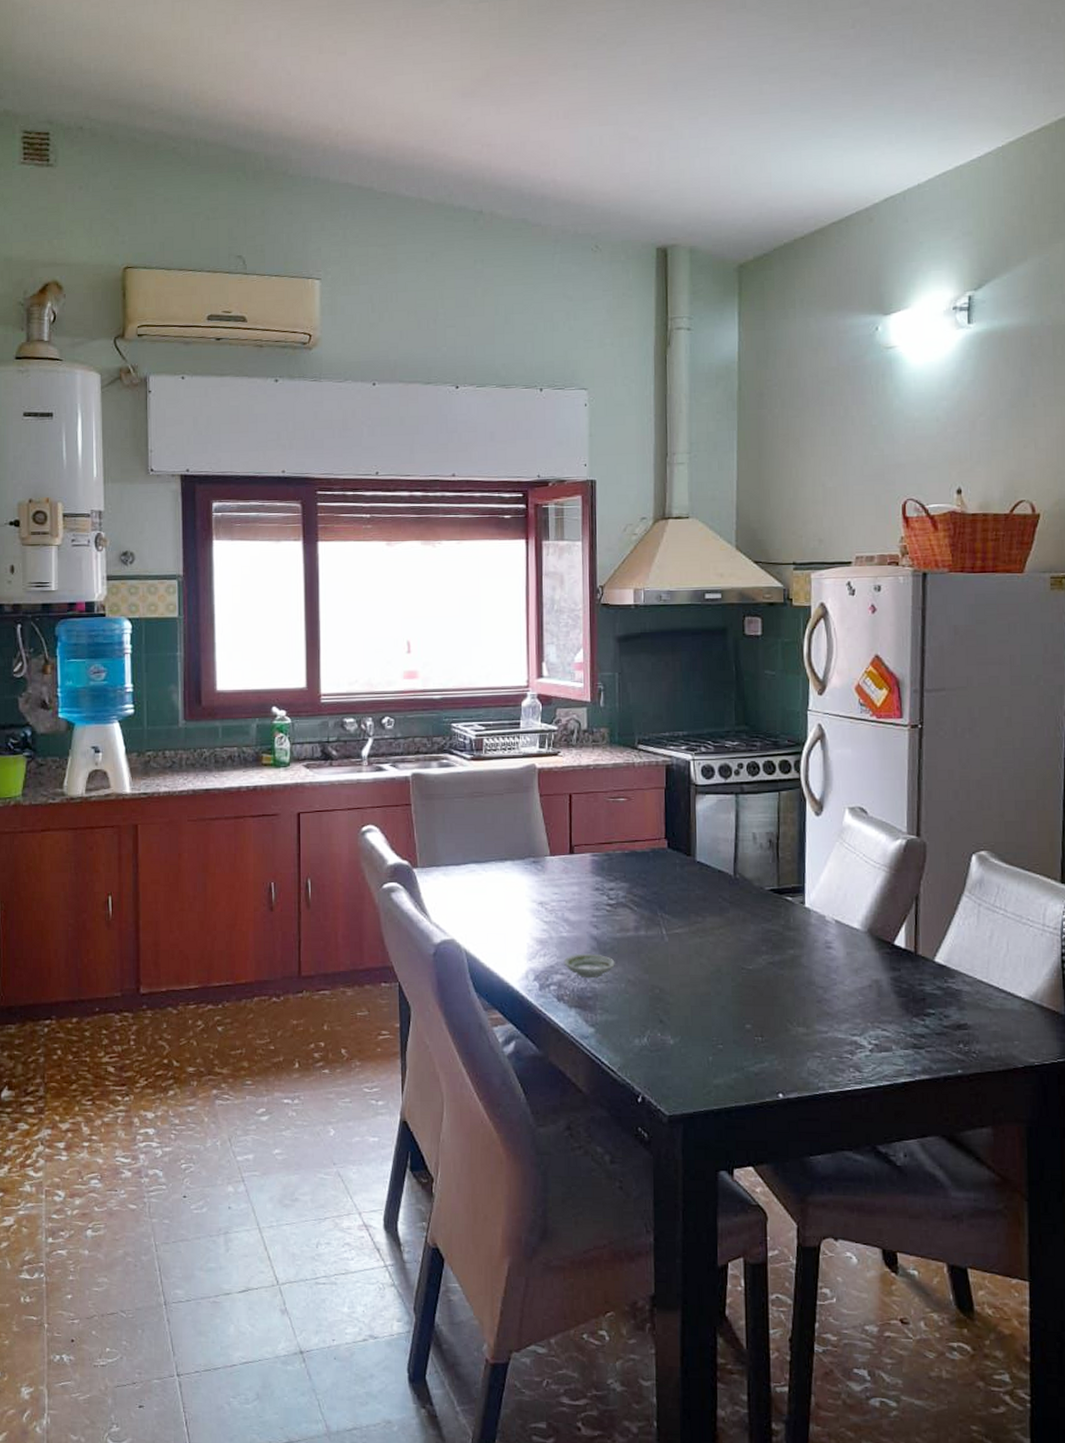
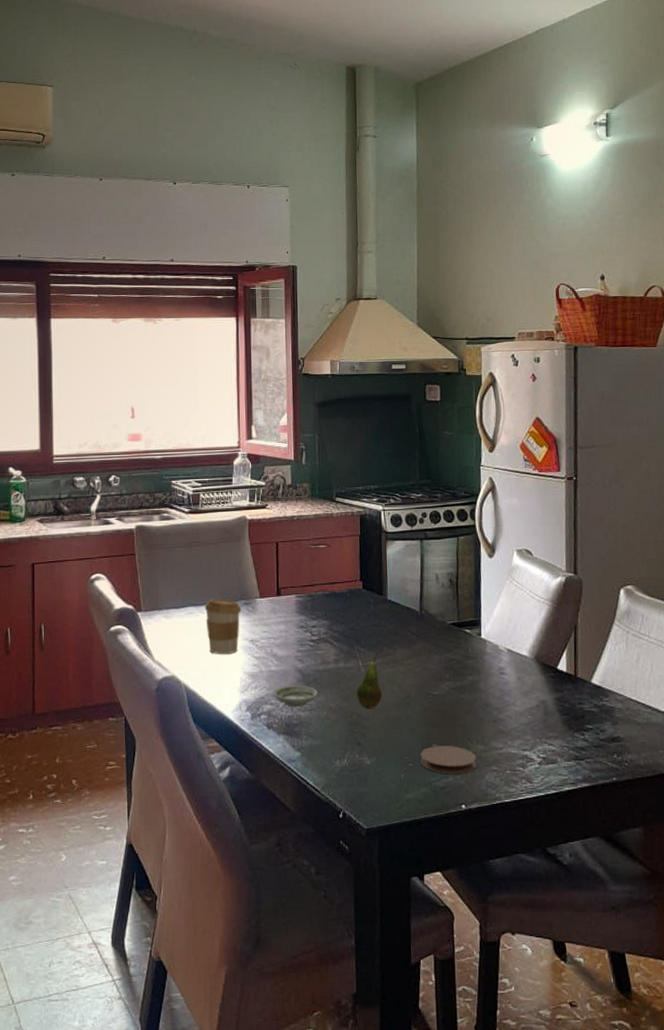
coffee cup: none [487,855,530,918] -> present [204,598,242,655]
fruit: none [659,916,688,982] -> present [356,649,382,708]
coaster: none [731,1027,797,1059] -> present [420,746,477,775]

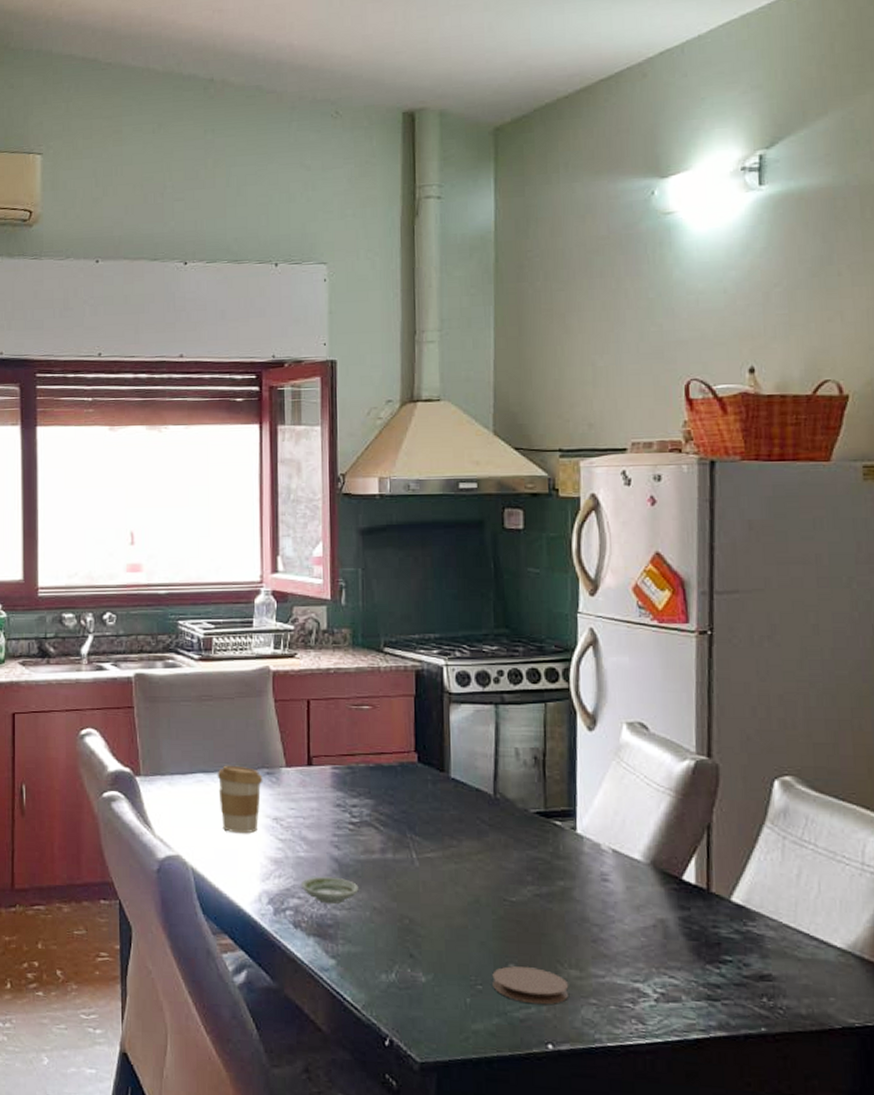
fruit: present [356,649,382,708] -> none [408,839,442,913]

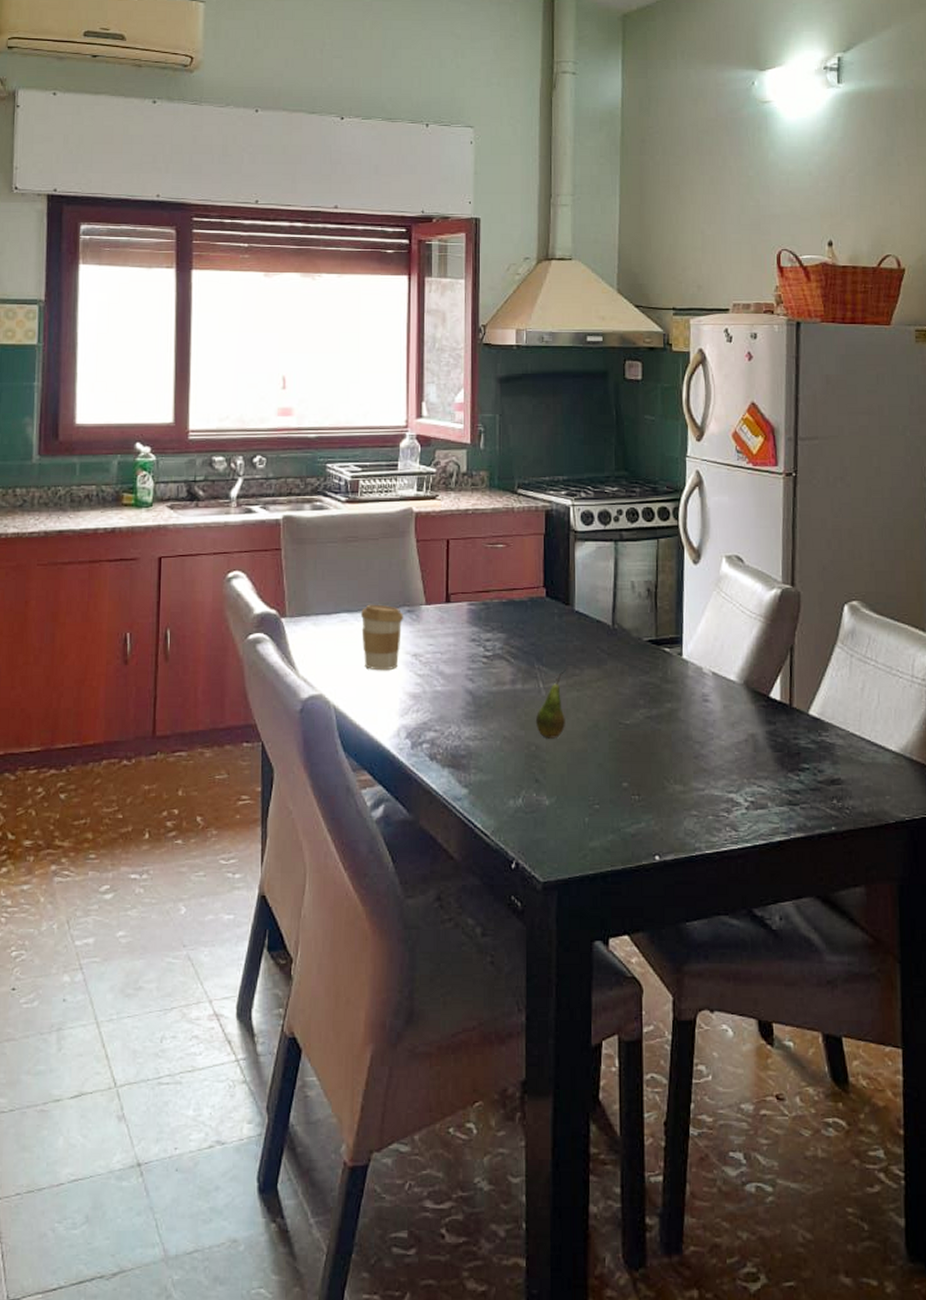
saucer: present [300,876,359,904] -> none [437,709,490,736]
fruit: none [408,839,442,913] -> present [535,668,566,739]
coaster: present [492,966,569,1005] -> none [608,785,674,819]

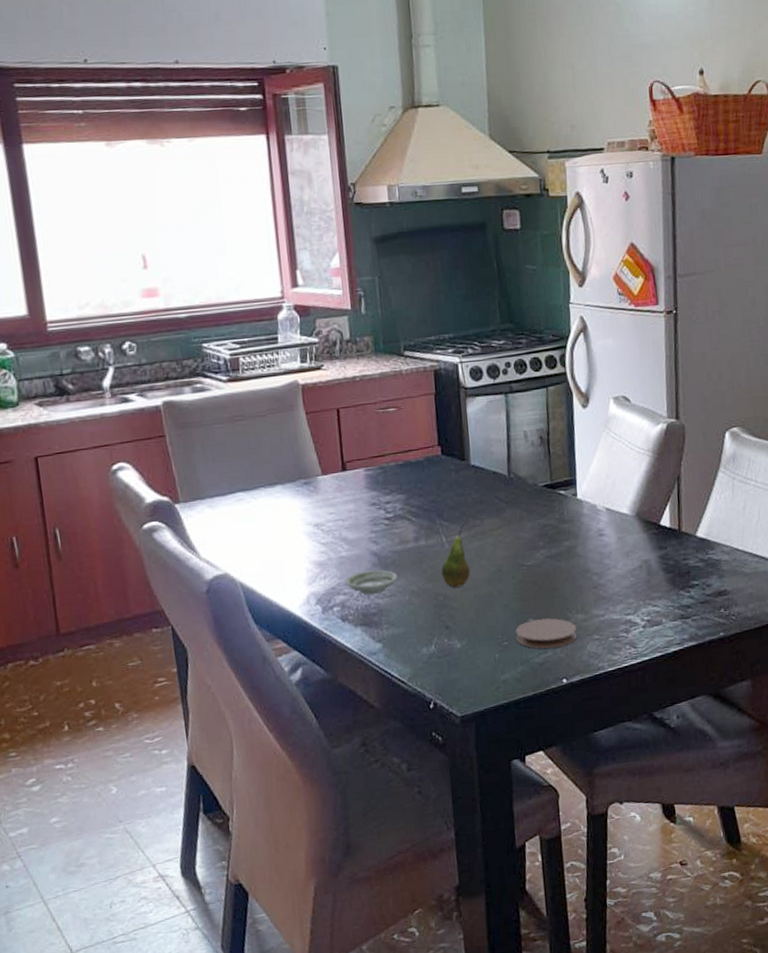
coffee cup: present [360,604,404,671] -> none [256,480,302,544]
saucer: none [437,709,490,736] -> present [344,569,398,595]
coaster: none [608,785,674,819] -> present [515,618,577,649]

